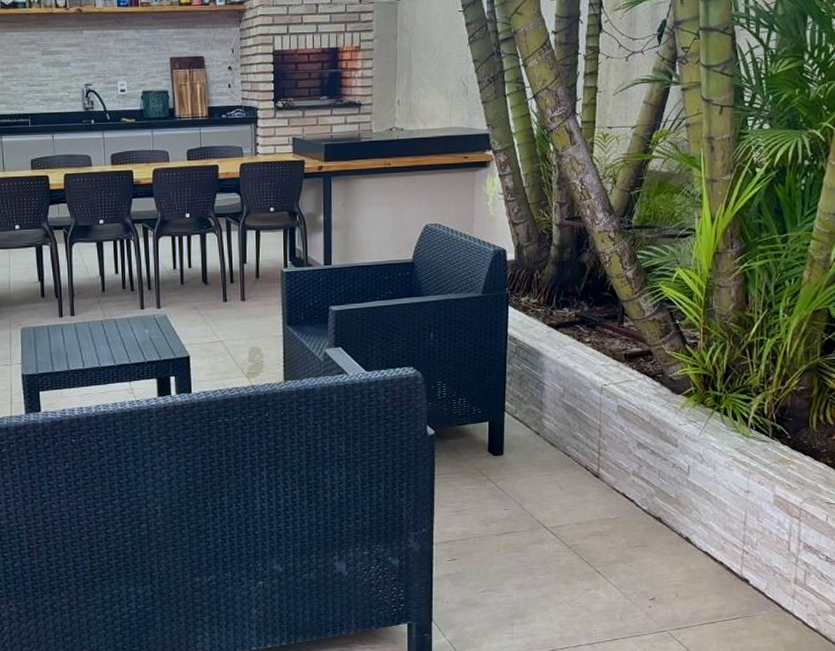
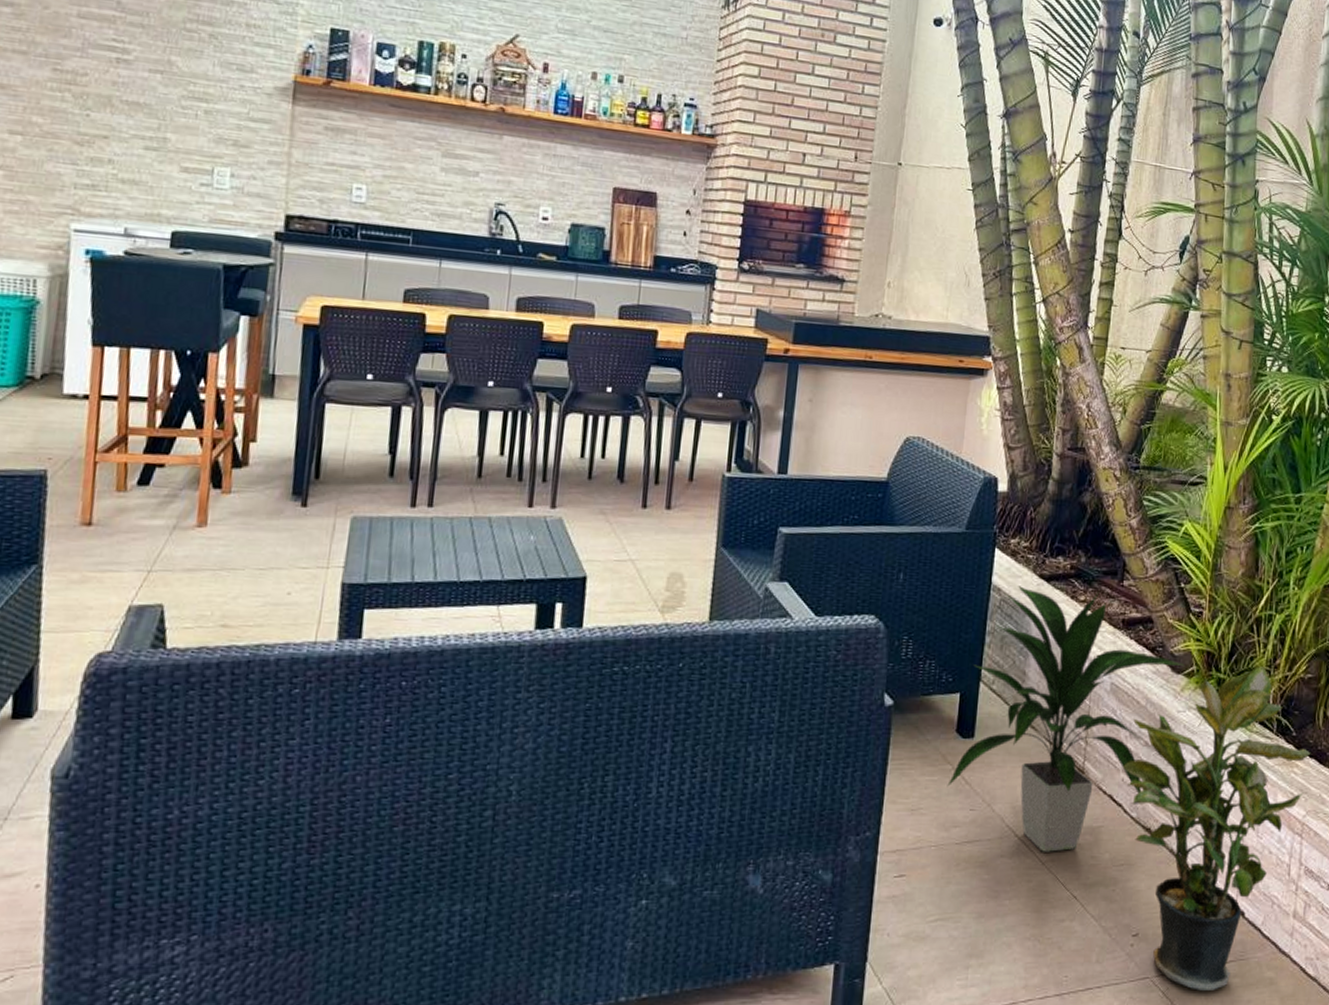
indoor plant: none [484,334,683,539] -> present [947,586,1184,852]
potted plant: none [632,382,806,641] -> present [1122,665,1311,992]

